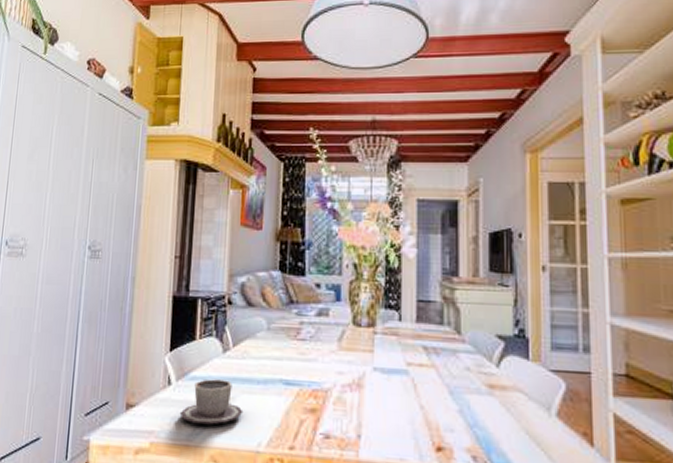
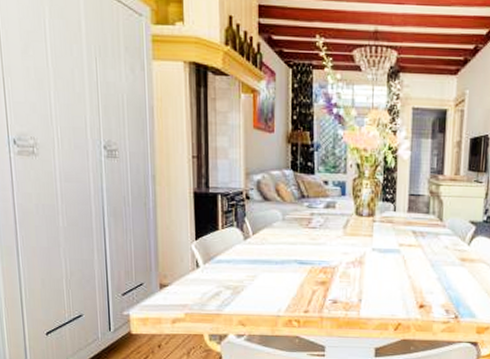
cup: present [179,379,244,425] -> none [209,261,265,298]

